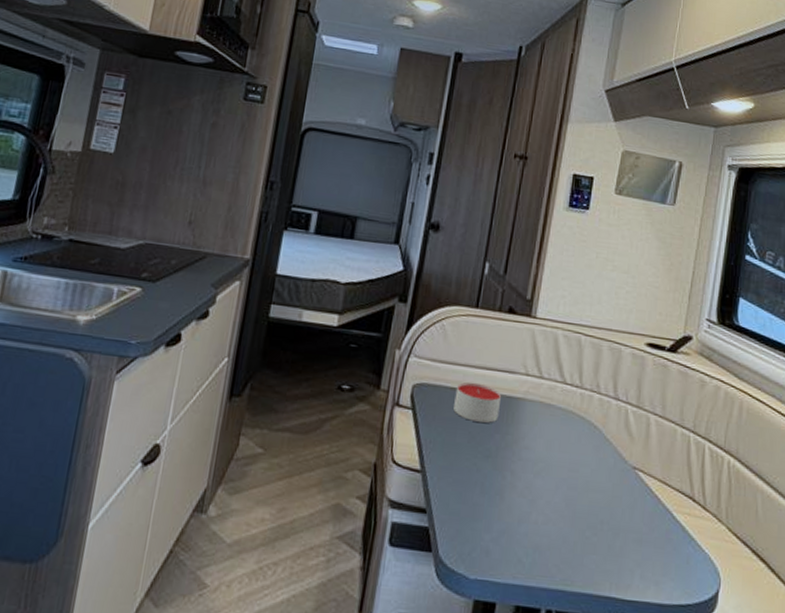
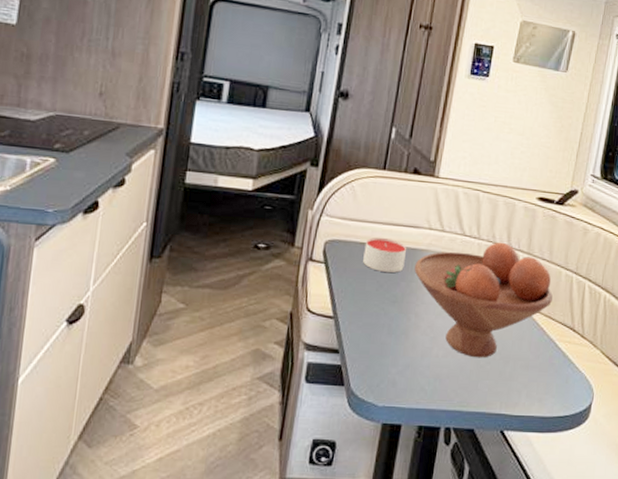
fruit bowl: none [510,392,667,528] -> present [414,242,553,358]

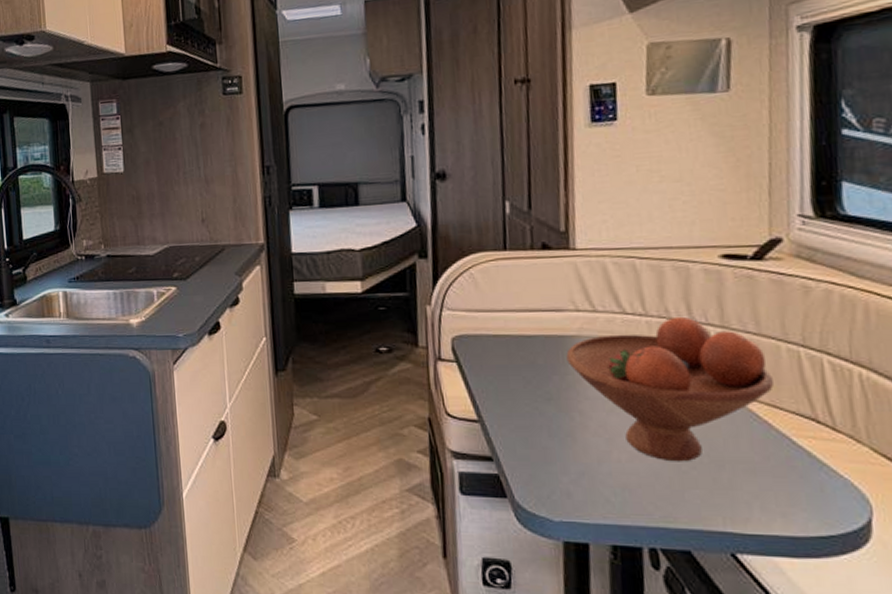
candle: present [363,237,407,273] -> none [499,326,553,366]

